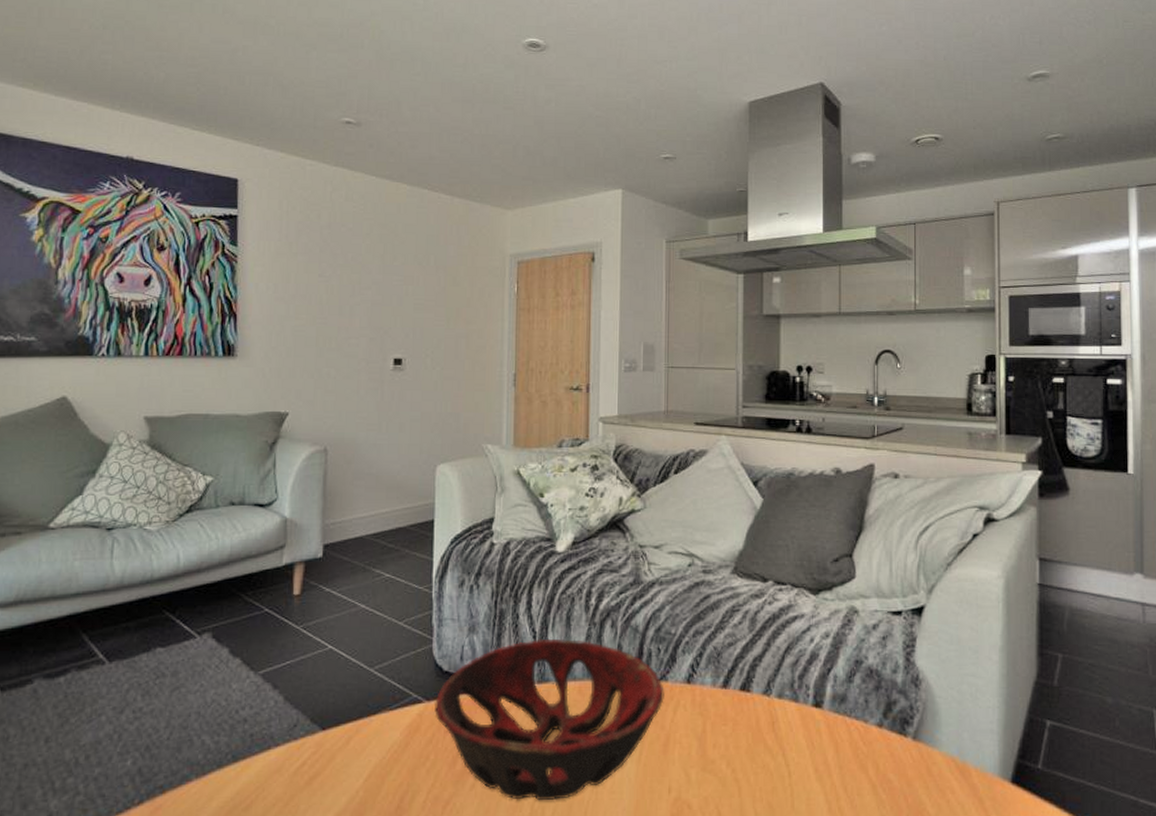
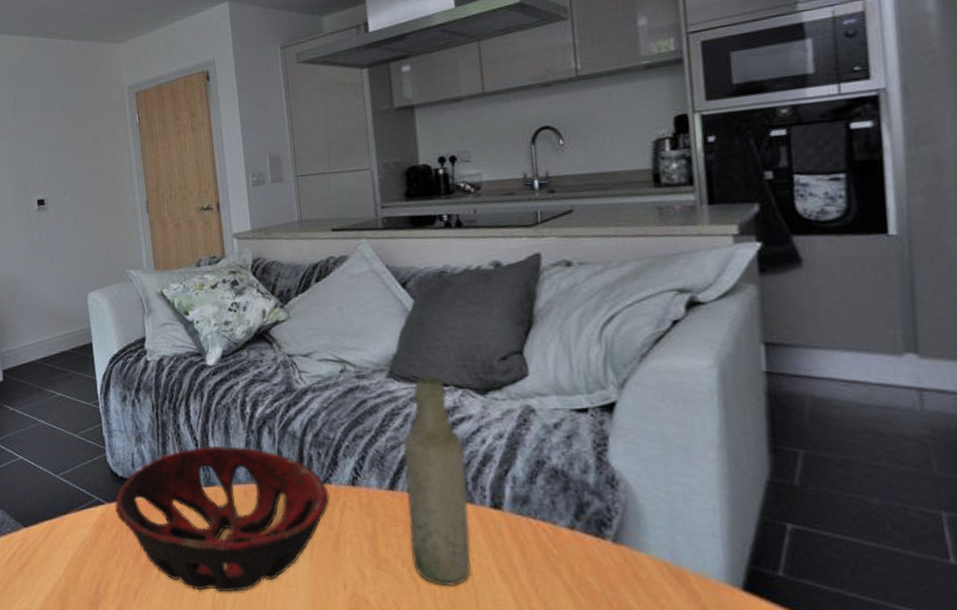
bottle: none [736,575,795,787] -> present [404,377,471,586]

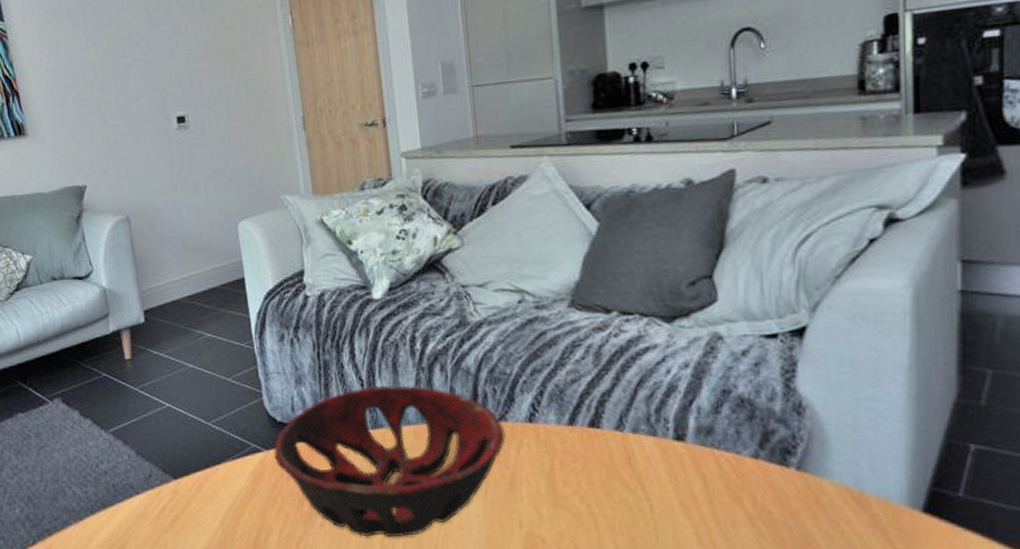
bottle: present [404,377,471,586] -> none [585,305,652,521]

